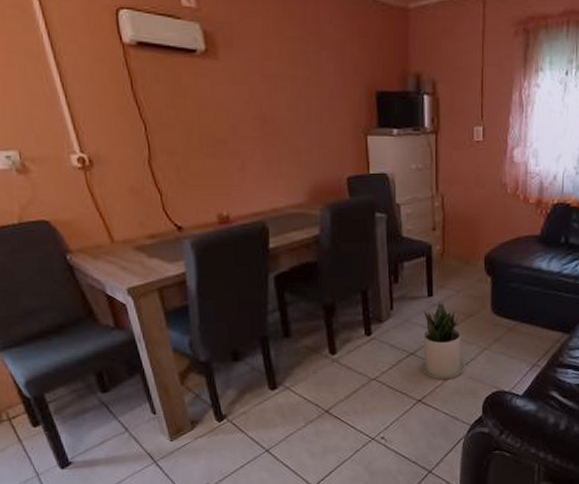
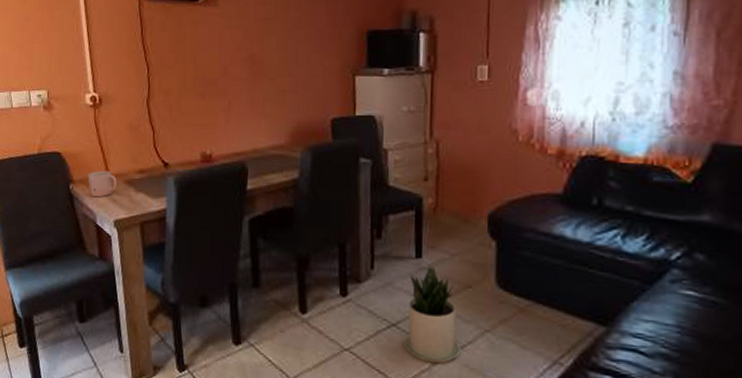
mug: none [87,237,125,267] -> present [87,170,117,198]

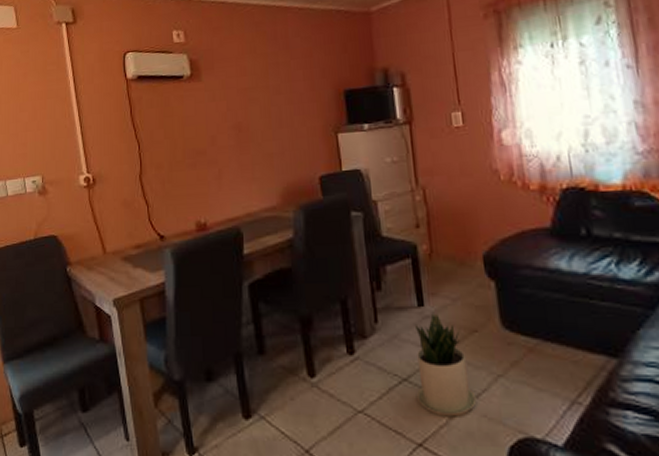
mug: present [87,170,117,198] -> none [84,249,114,278]

